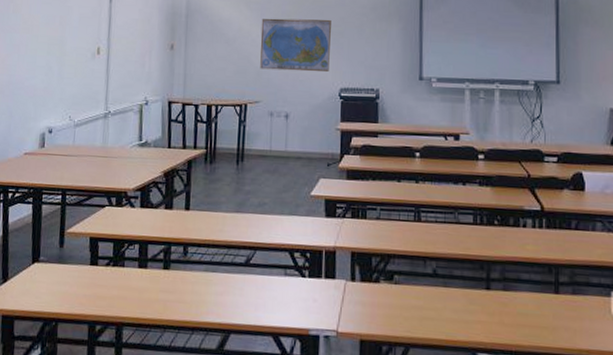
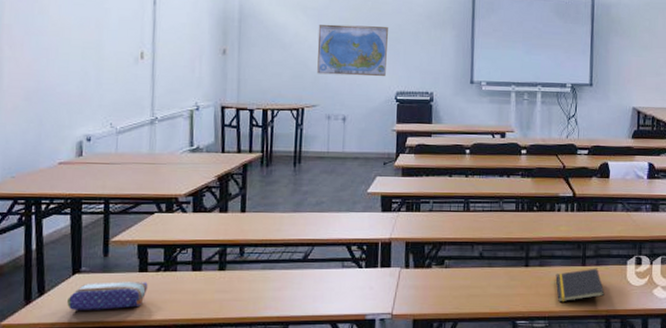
pencil case: none [26,272,98,302] -> present [67,282,148,310]
notepad: none [523,297,584,336] -> present [555,268,605,303]

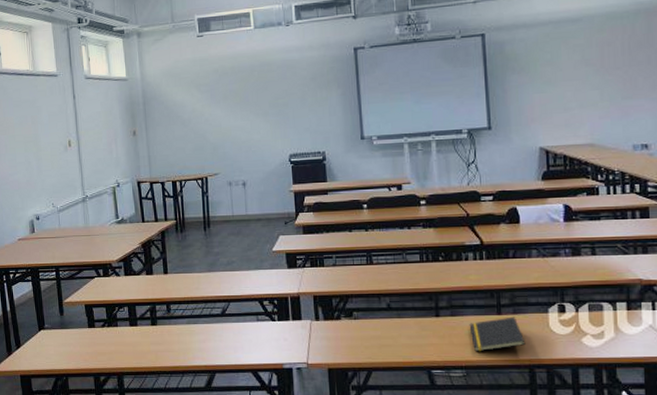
pencil case: present [67,282,148,310] -> none [38,336,97,360]
world map: present [317,24,388,77] -> none [212,93,278,145]

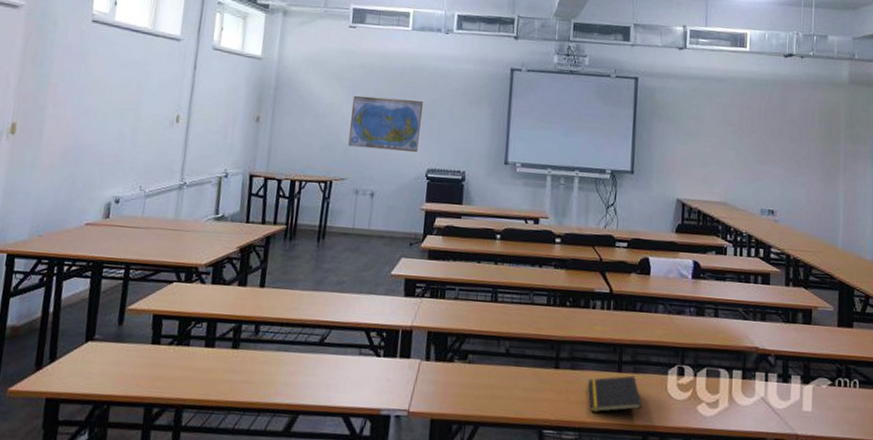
world map: none [212,93,278,145] -> present [348,96,423,152]

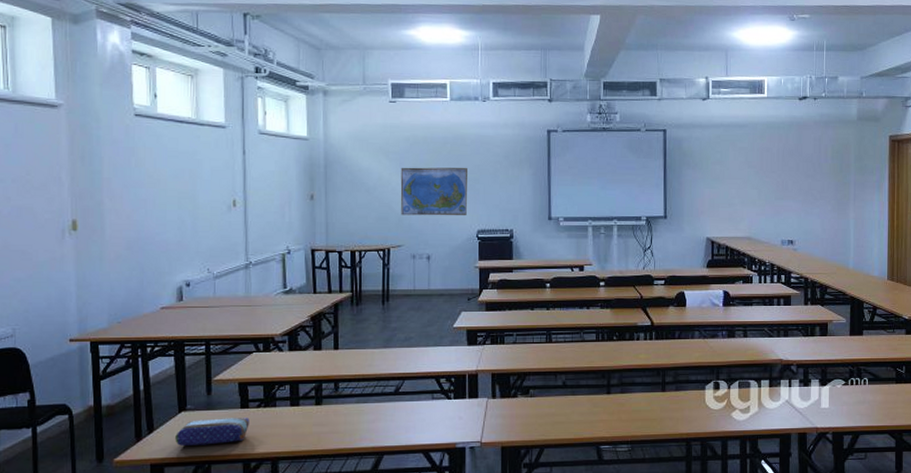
pencil case: none [76,352,159,383] -> present [175,418,250,446]
notepad: present [588,375,642,413] -> none [636,393,685,427]

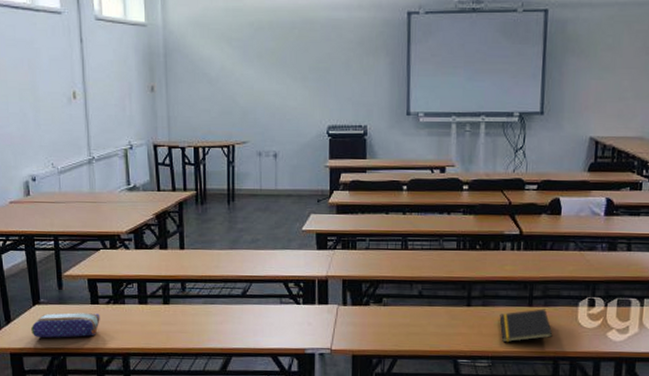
world map: present [400,167,467,216] -> none [244,55,317,111]
notepad: none [636,393,685,427] -> present [499,309,553,343]

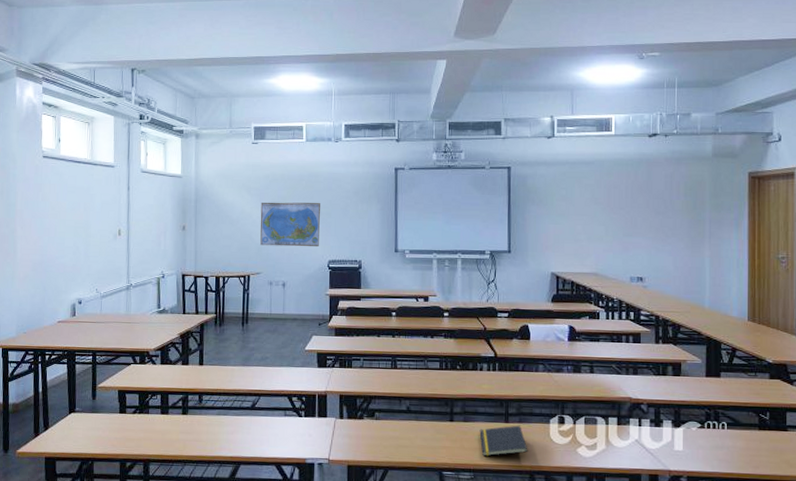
pencil case: present [31,312,100,338] -> none [65,420,126,444]
world map: none [244,55,317,111] -> present [260,202,320,247]

